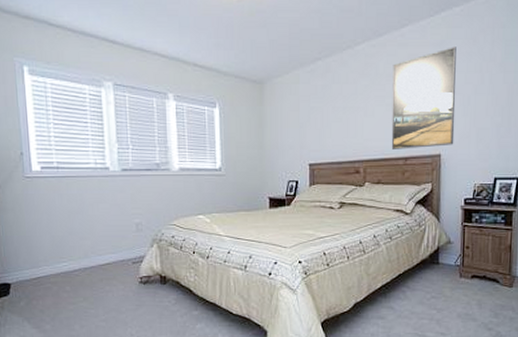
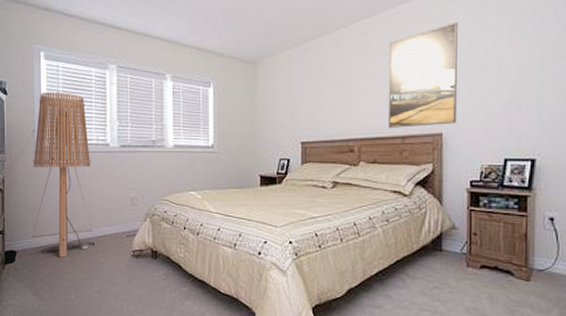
floor lamp: none [23,111,95,288] -> present [28,92,92,258]

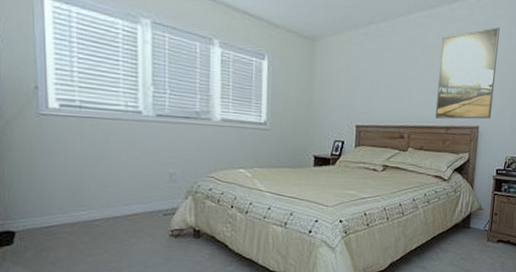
floor lamp: present [28,92,92,258] -> none [33,41,120,239]

